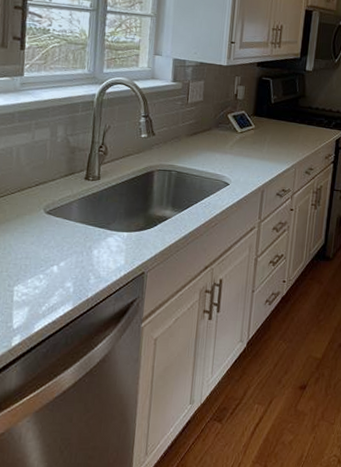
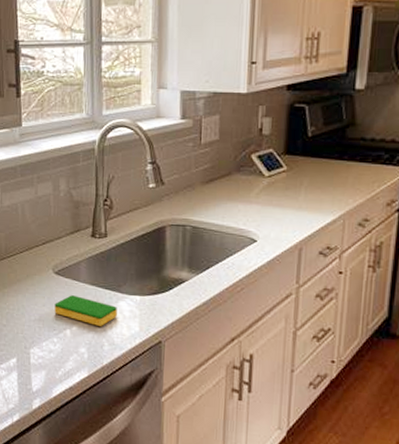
dish sponge: none [43,233,105,261] -> present [54,295,117,326]

